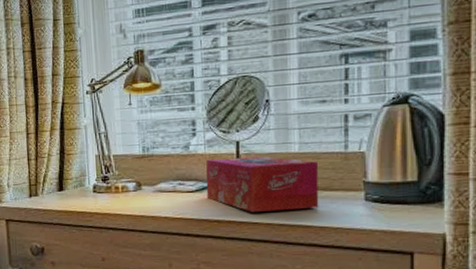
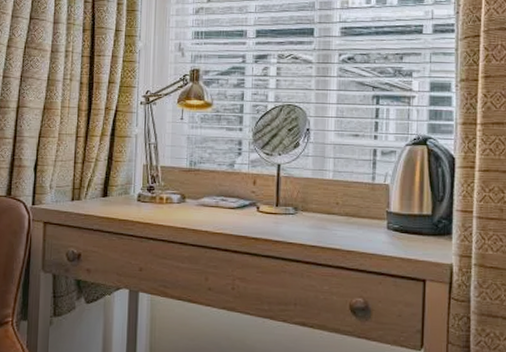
tissue box: present [206,156,319,212] -> none [247,178,348,233]

